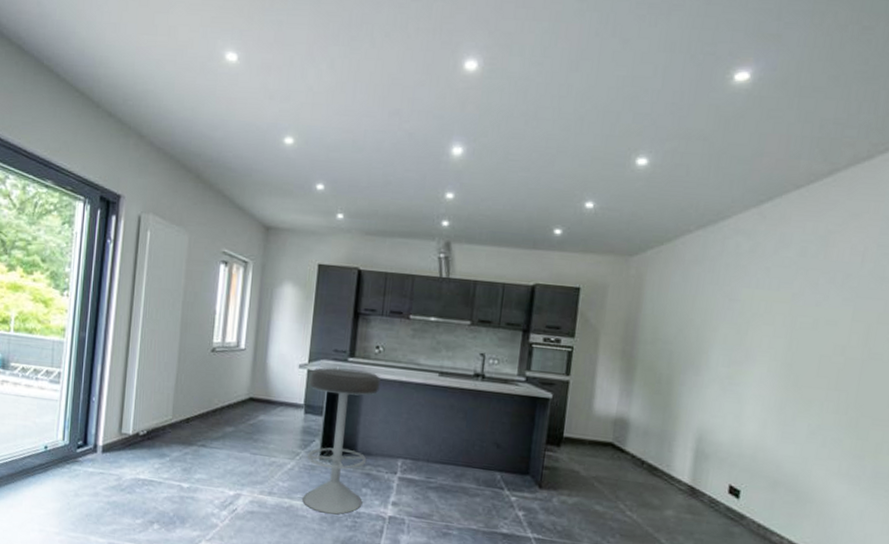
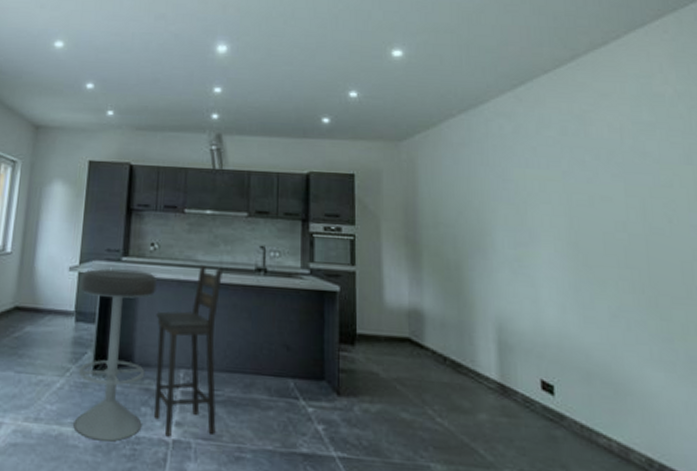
bar stool: none [374,368,443,514] -> present [154,264,222,437]

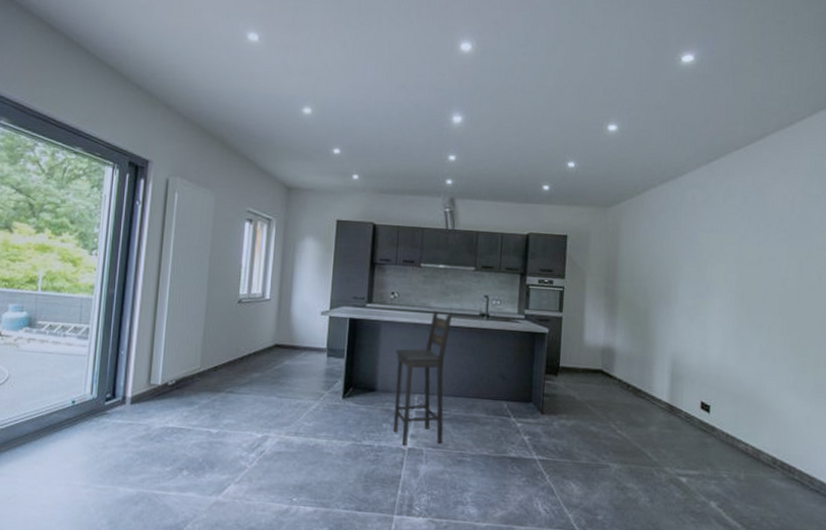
bar stool: present [73,268,158,443] -> none [327,313,397,451]

